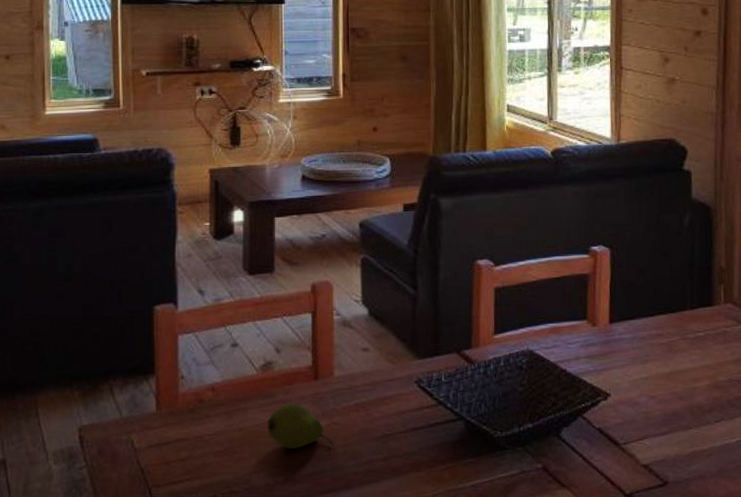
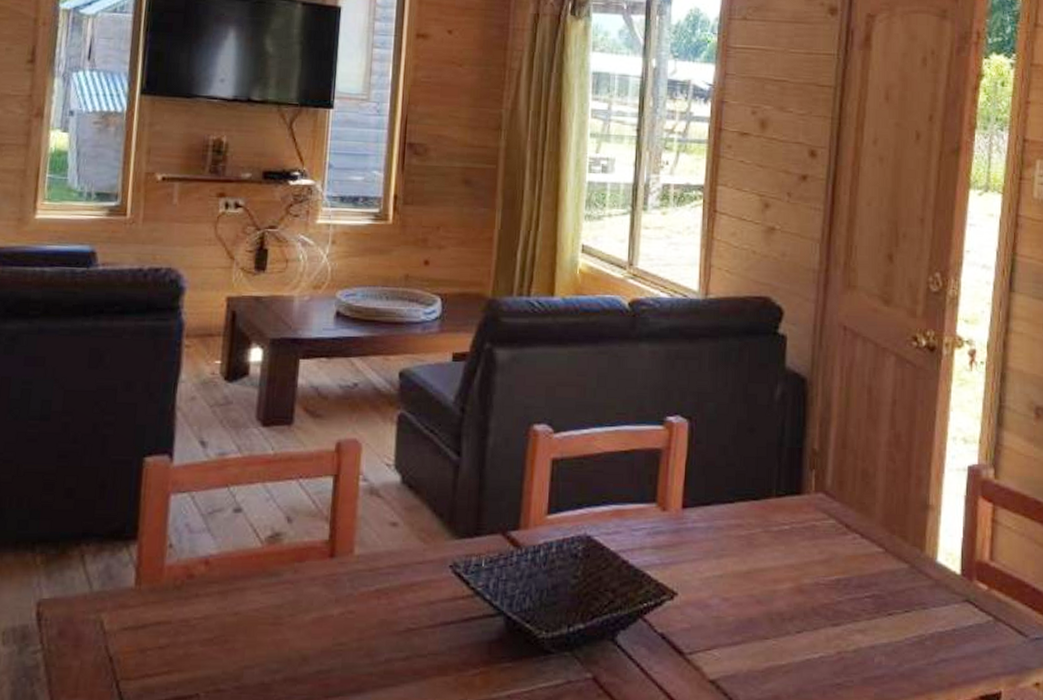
fruit: present [267,402,334,450] -> none [268,583,347,642]

